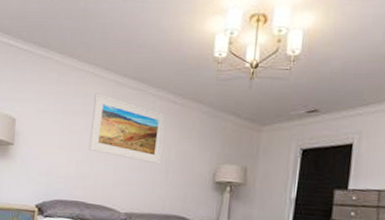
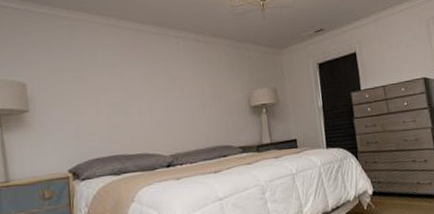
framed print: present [88,93,166,164] -> none [114,43,197,102]

